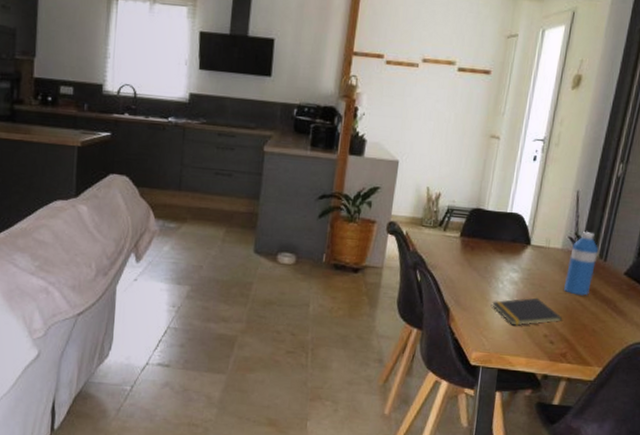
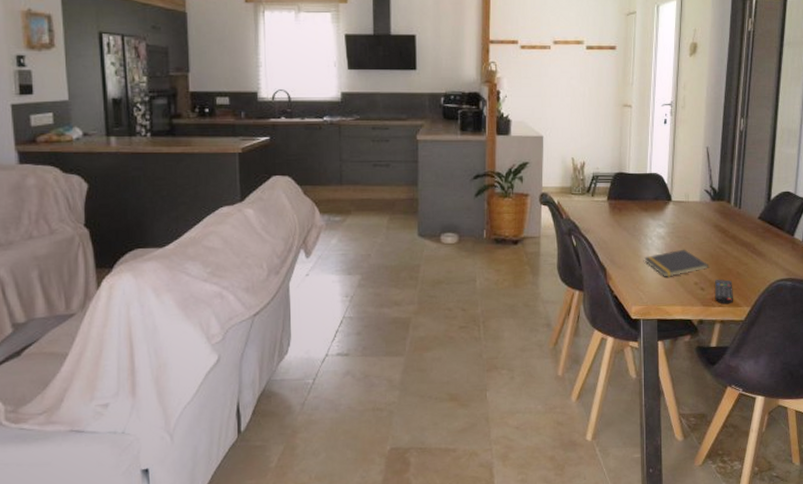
water bottle: present [564,232,599,296] -> none [707,184,733,243]
remote control: none [564,333,586,362] -> present [715,279,733,305]

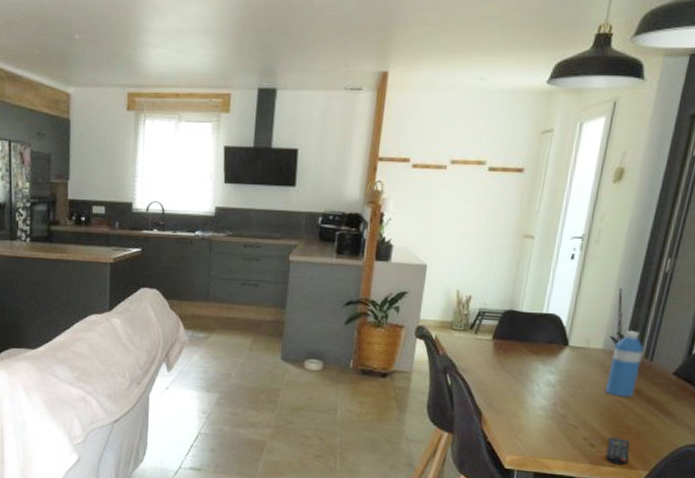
notepad: present [644,249,709,277] -> none [527,399,605,429]
water bottle: none [707,184,733,243] -> present [606,331,644,397]

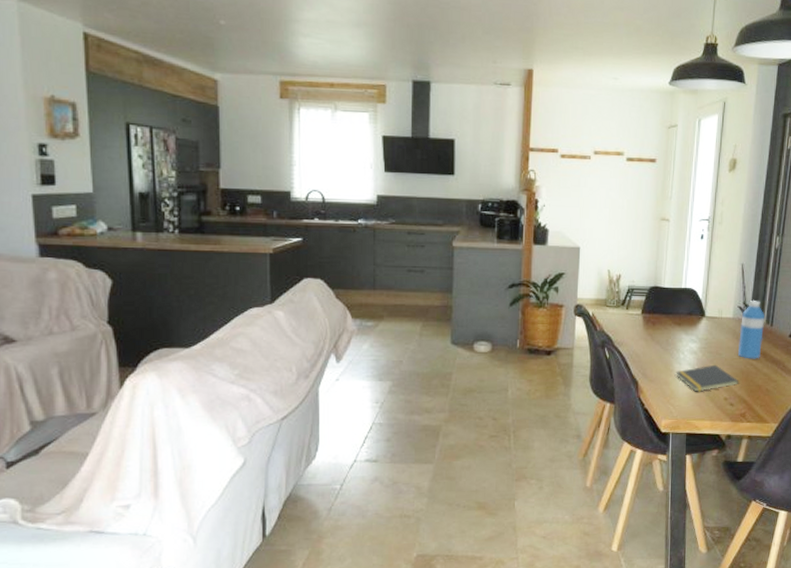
notepad: none [527,399,605,429] -> present [676,364,740,392]
remote control: present [606,436,630,466] -> none [744,395,762,421]

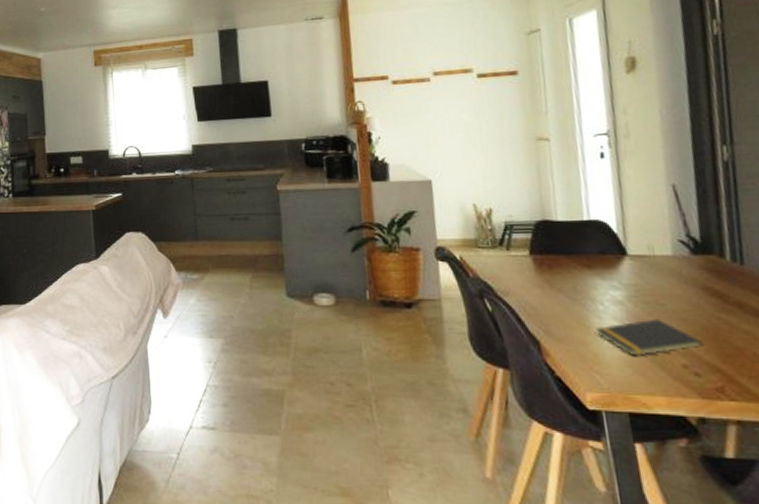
water bottle: present [738,301,765,359] -> none [687,231,732,311]

